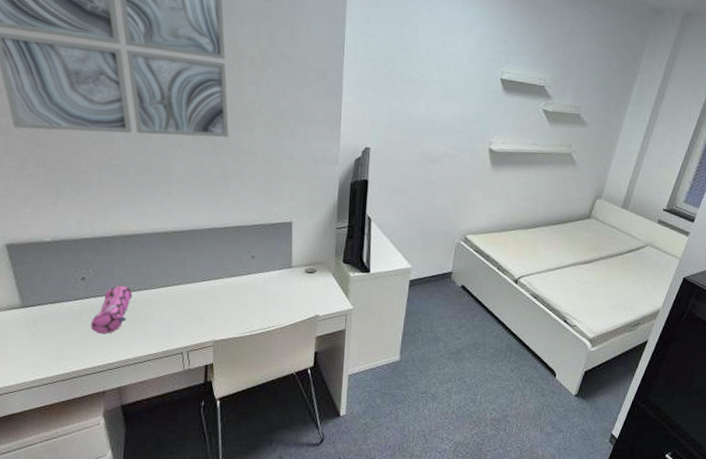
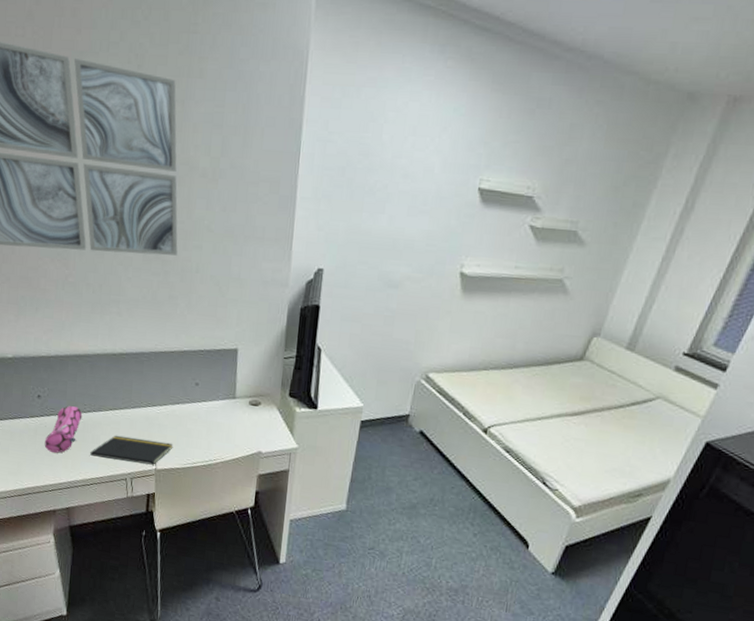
notepad: none [142,311,231,342] -> present [90,435,173,471]

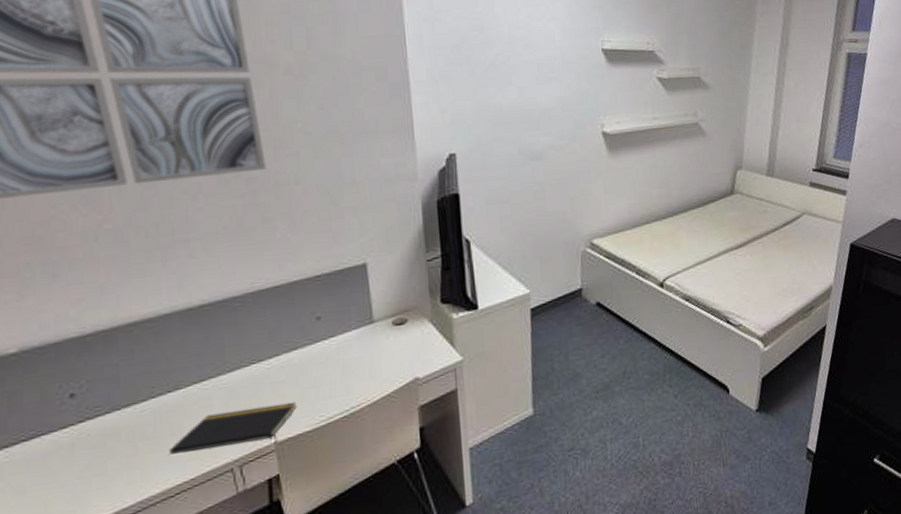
pencil case: present [44,406,83,453] -> none [89,393,150,470]

